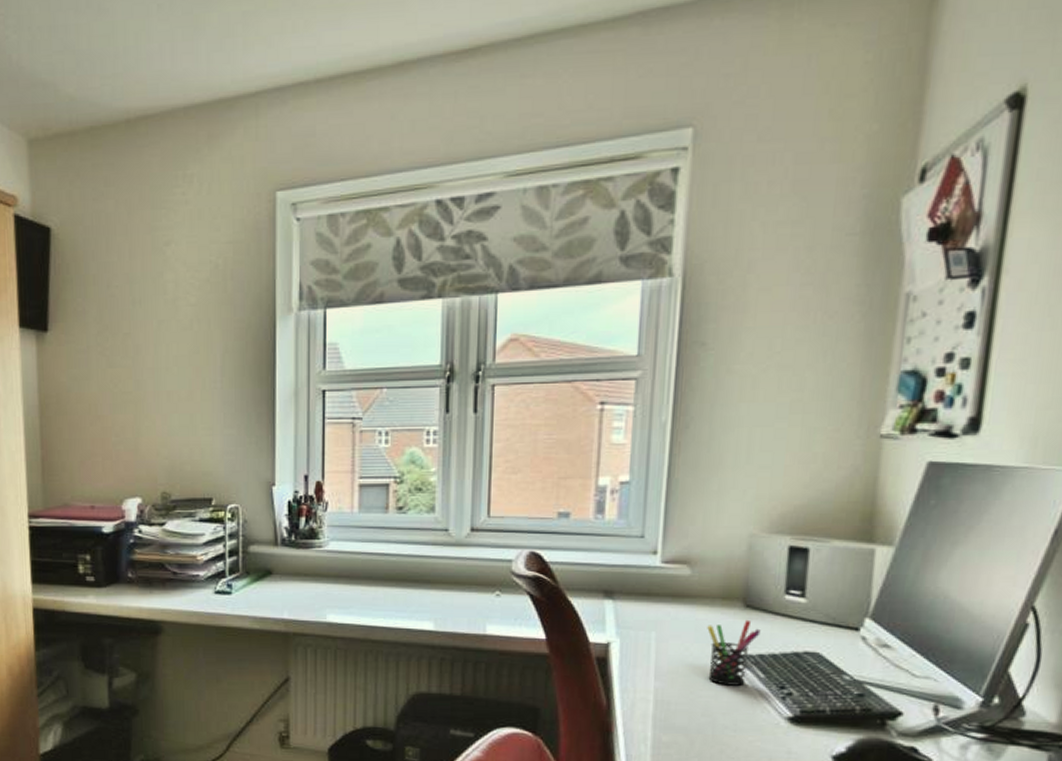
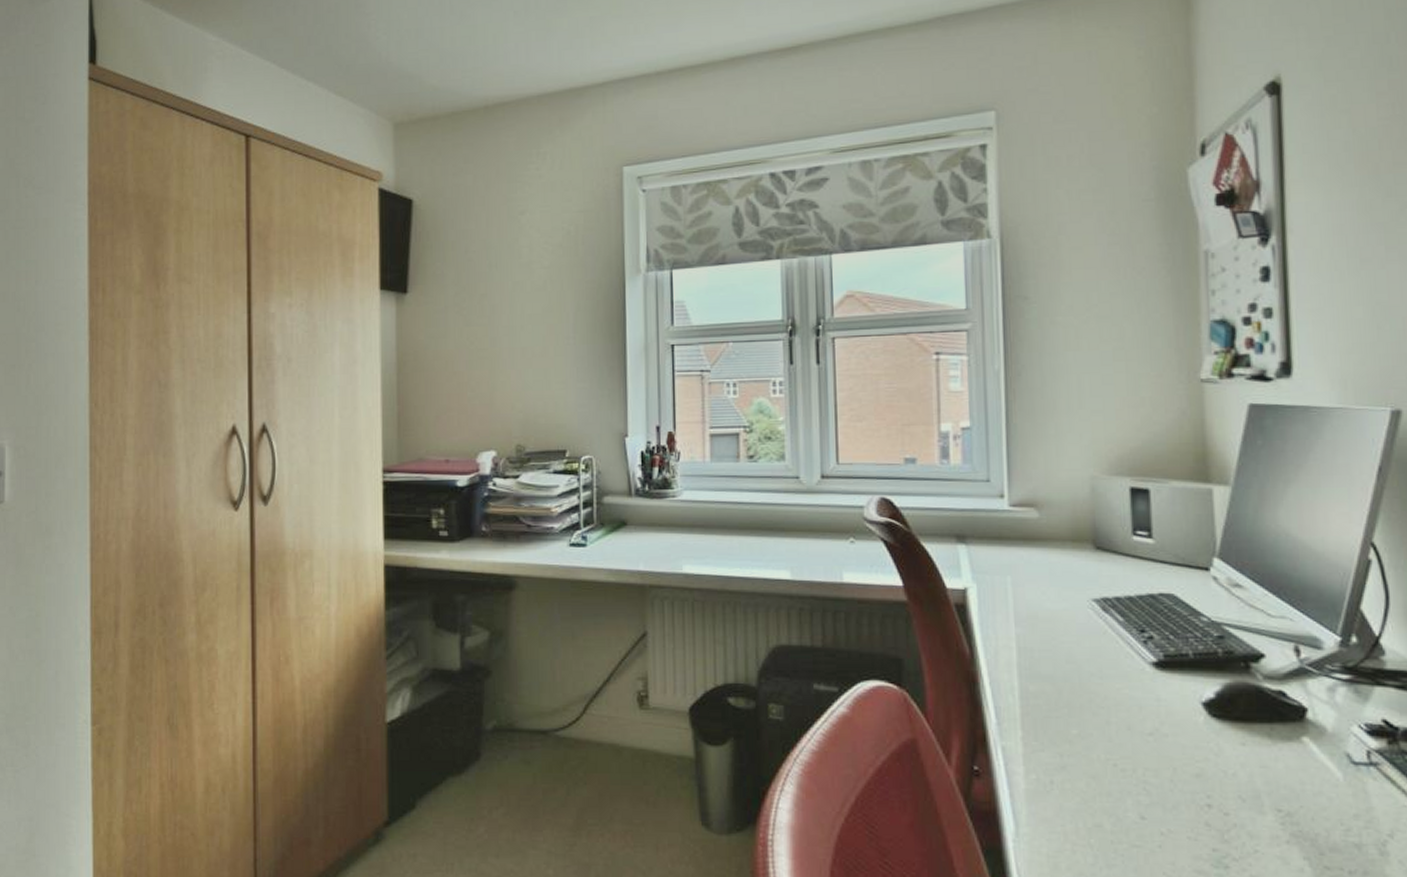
pen holder: present [707,619,761,686] -> none [1061,561,1114,630]

